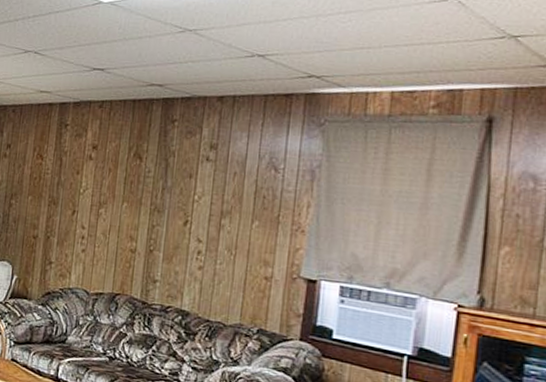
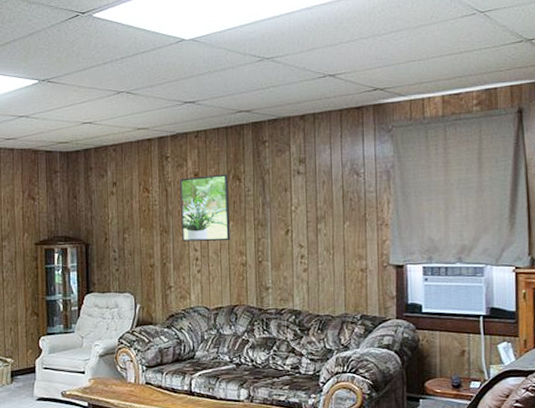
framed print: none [70,149,129,223] -> present [180,174,230,242]

